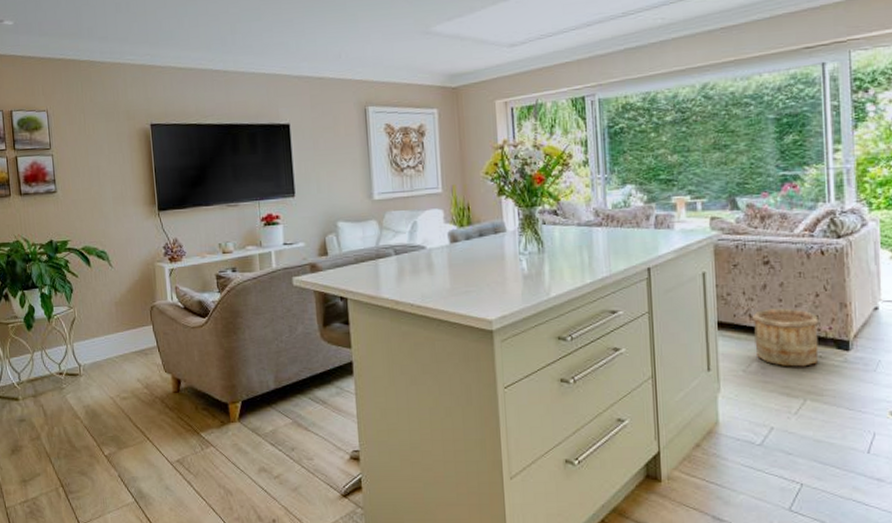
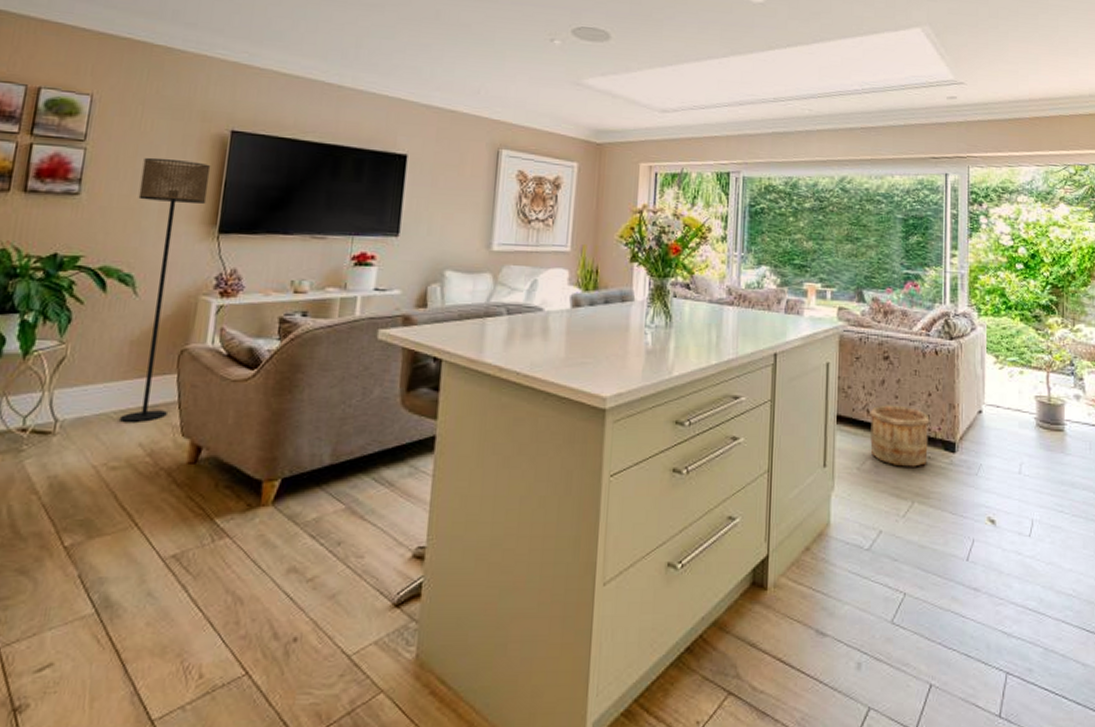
floor lamp: none [94,154,151,364] -> present [120,157,211,422]

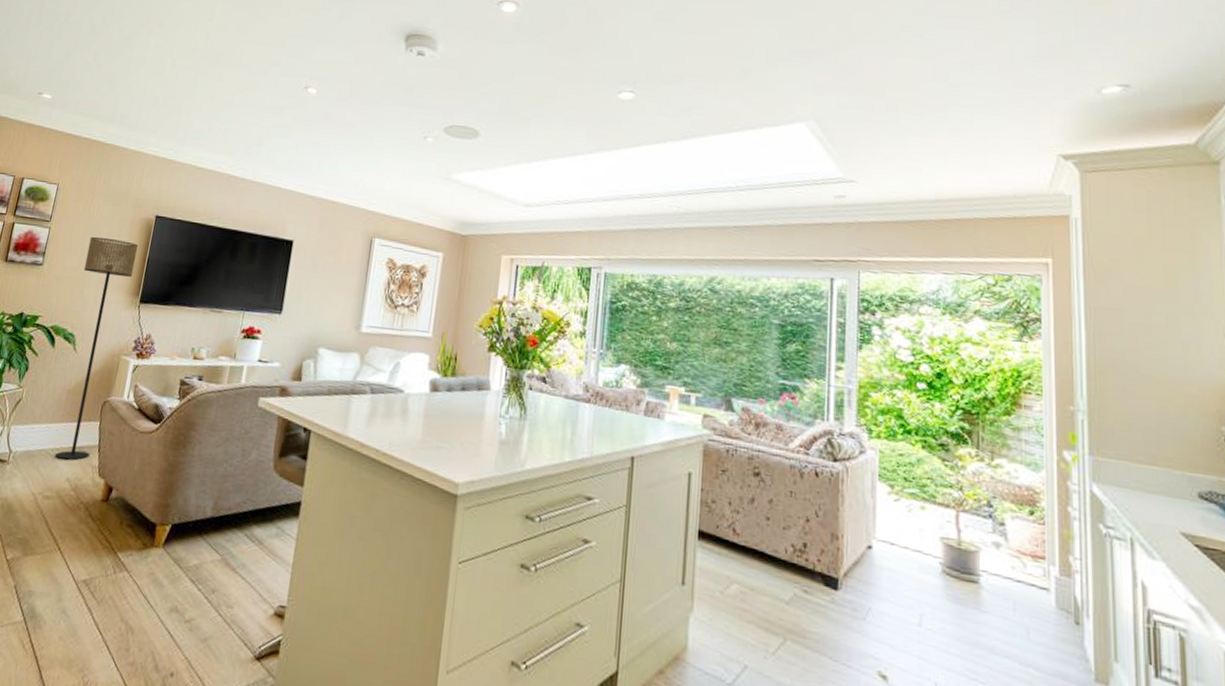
wooden bucket: present [870,405,930,467] -> none [736,525,807,600]

